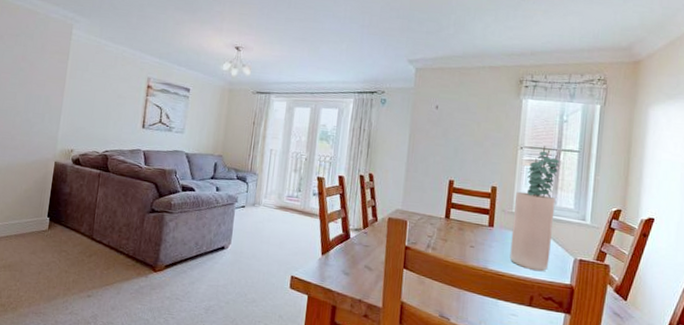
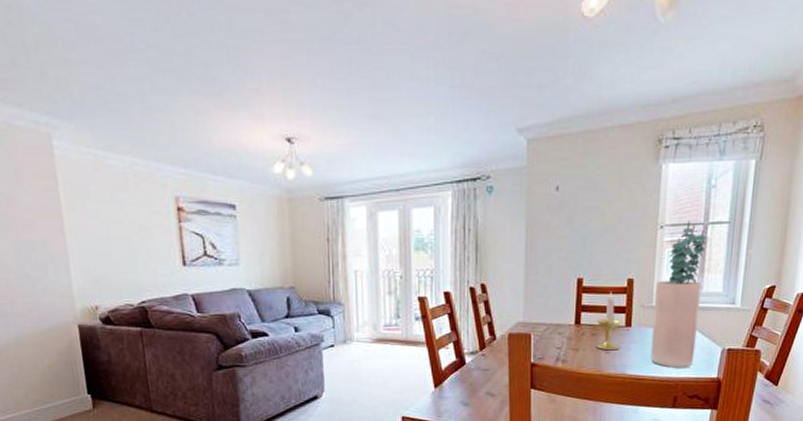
candlestick: none [461,194,485,246] -> present [595,291,622,351]

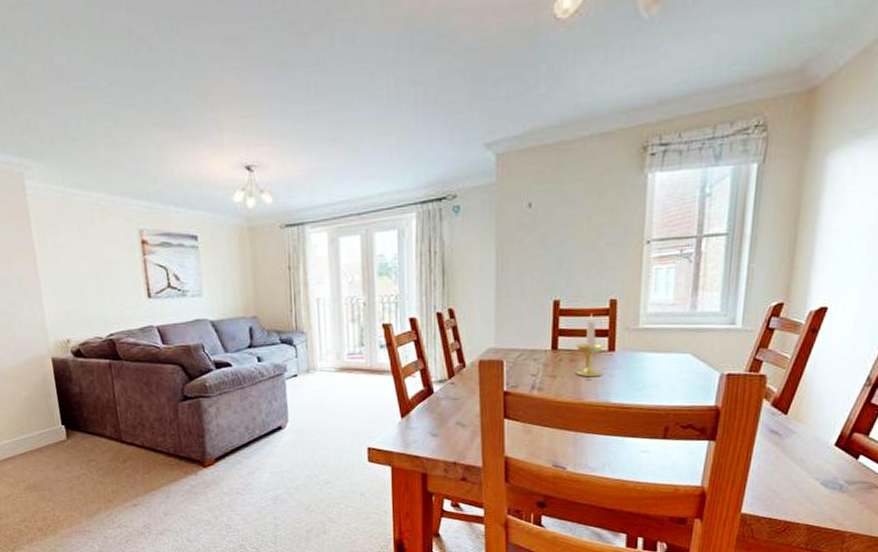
vase: present [650,220,707,369] -> none [637,234,701,396]

